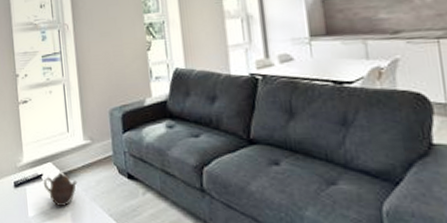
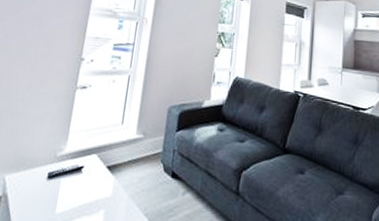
teapot: present [43,172,78,207] -> none [81,165,120,204]

